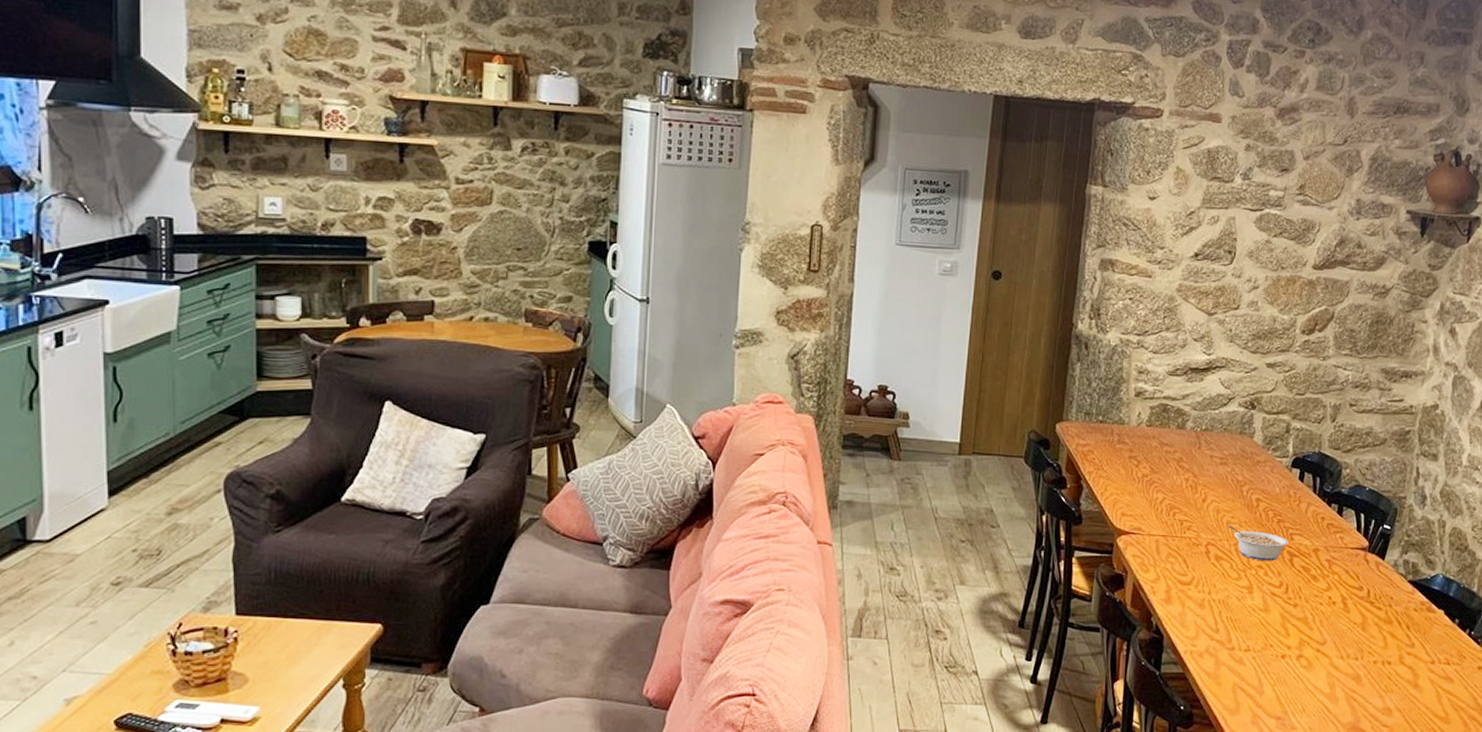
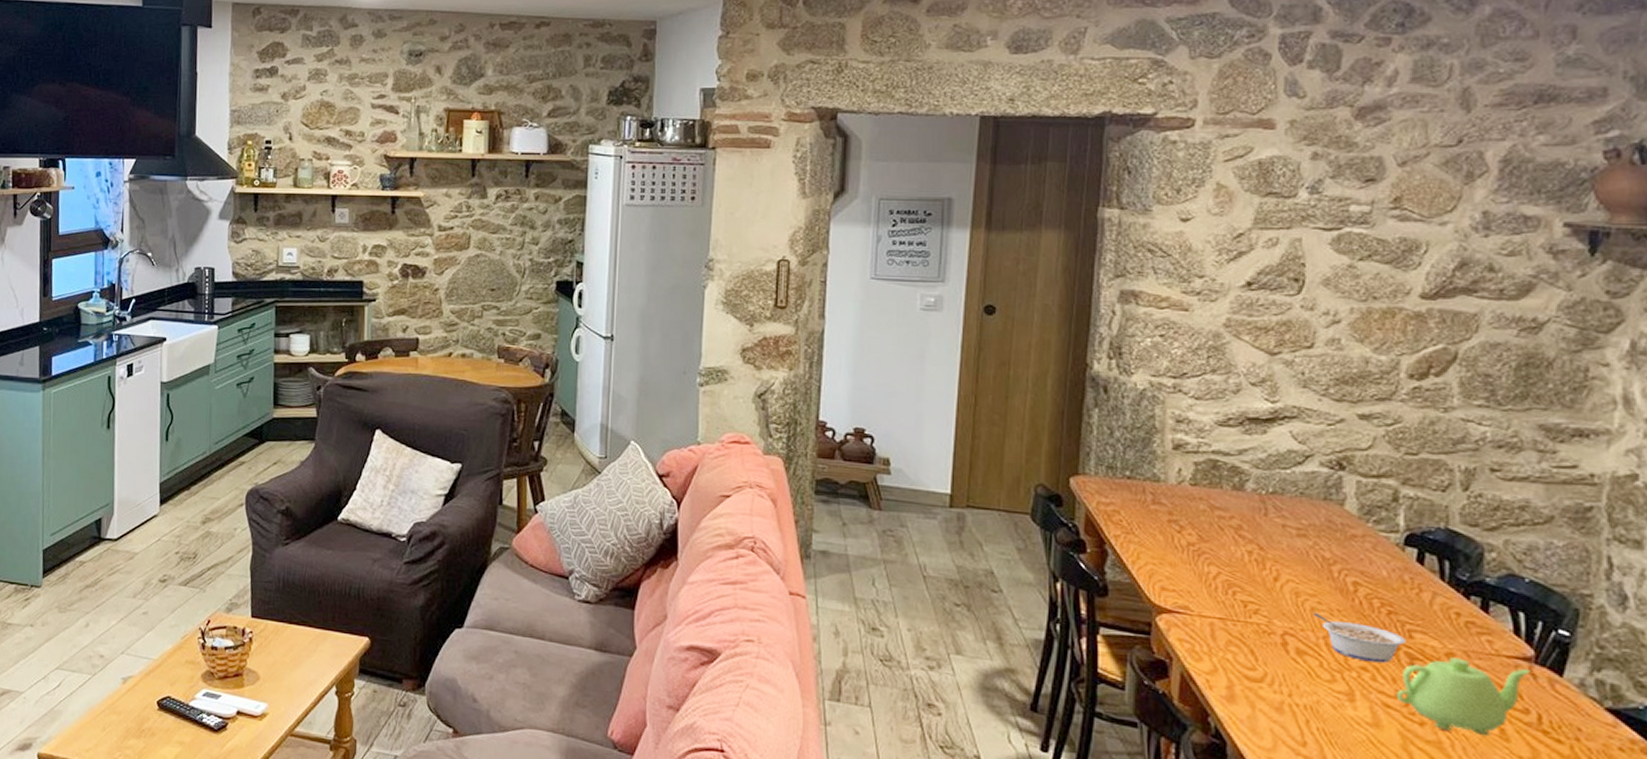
teapot: none [1280,552,1365,610] -> present [1396,657,1531,737]

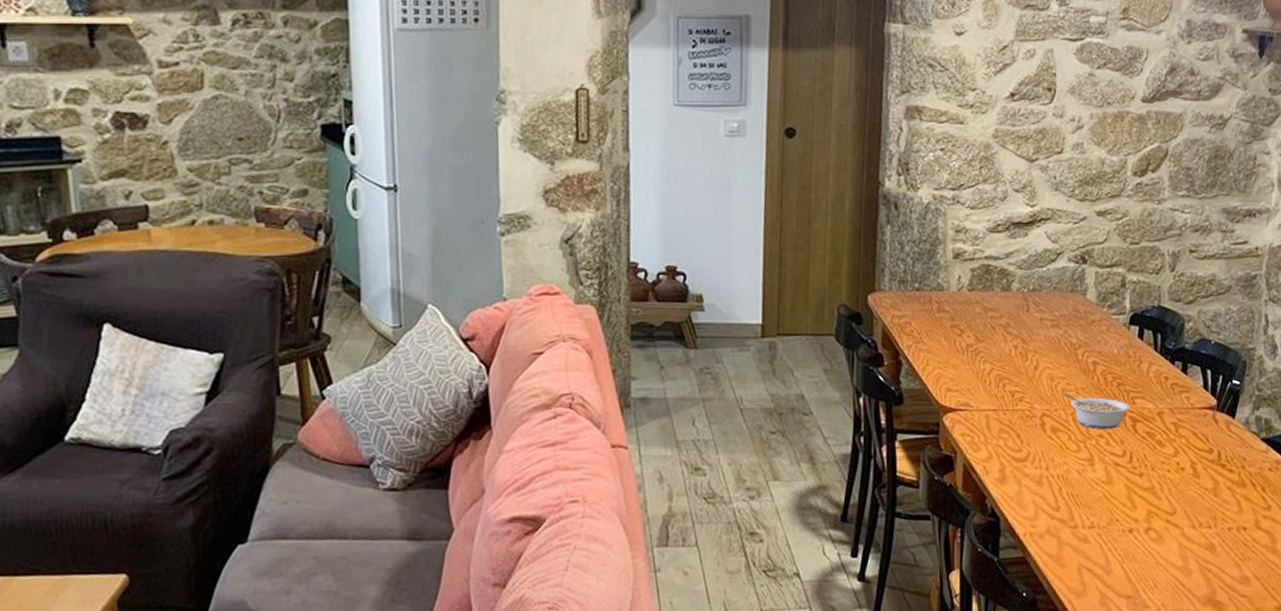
teapot: present [1396,657,1531,737] -> none [1123,415,1214,477]

